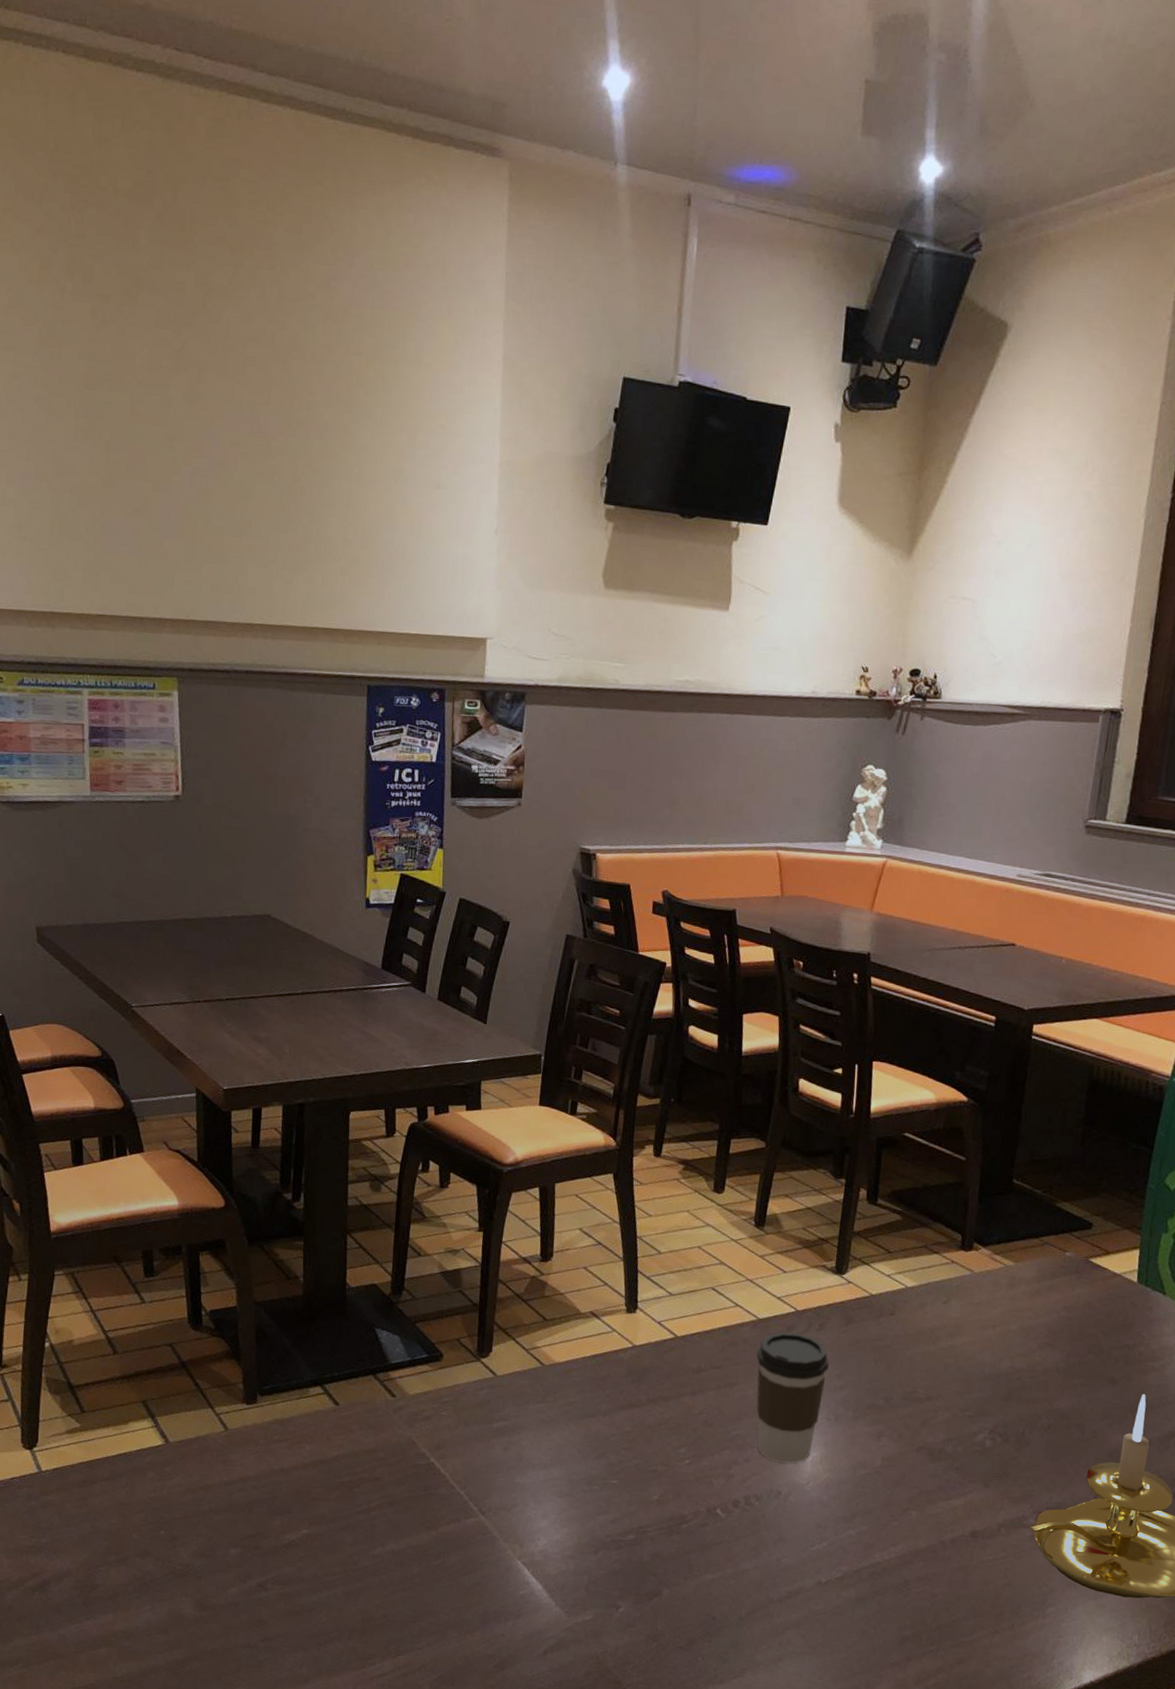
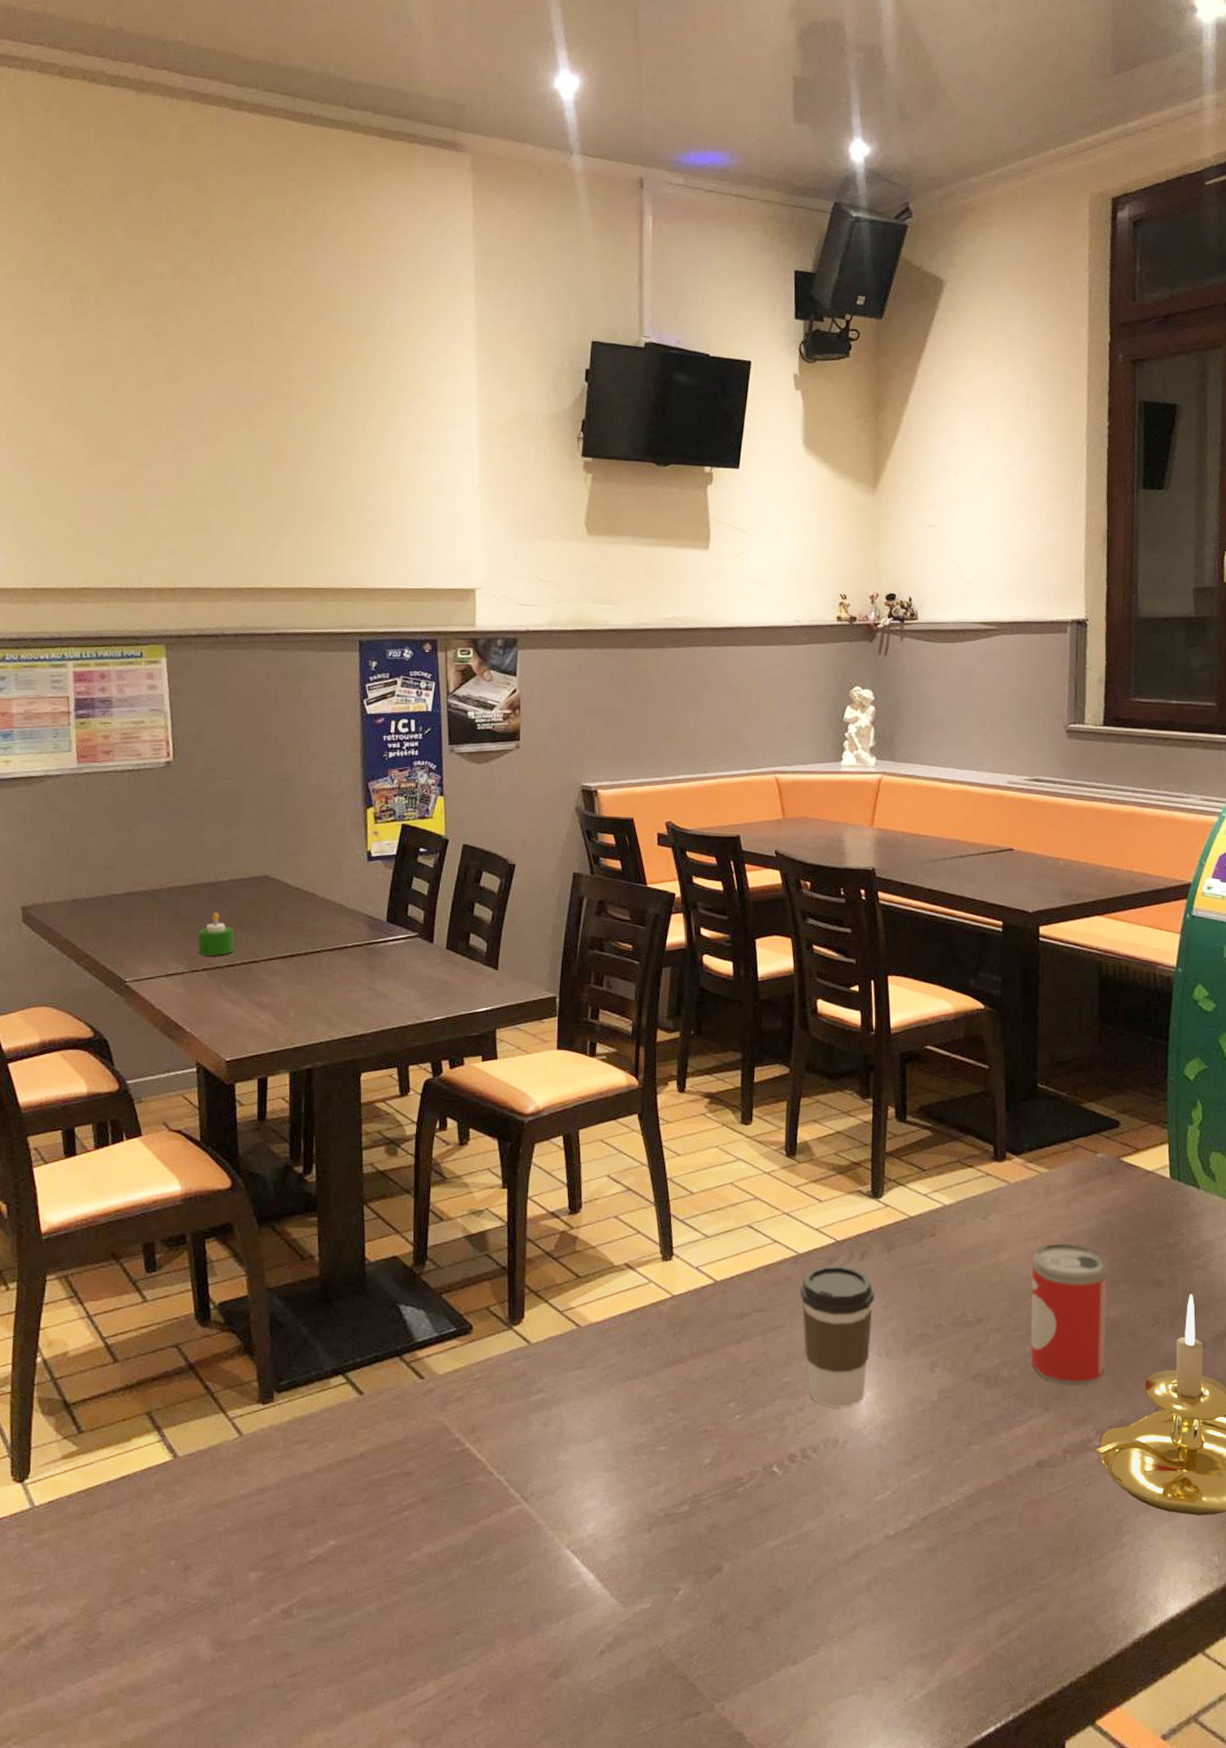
candle: none [201,947,235,989] -> present [198,913,235,956]
beer can: none [976,1334,1062,1467] -> present [1030,1243,1107,1385]

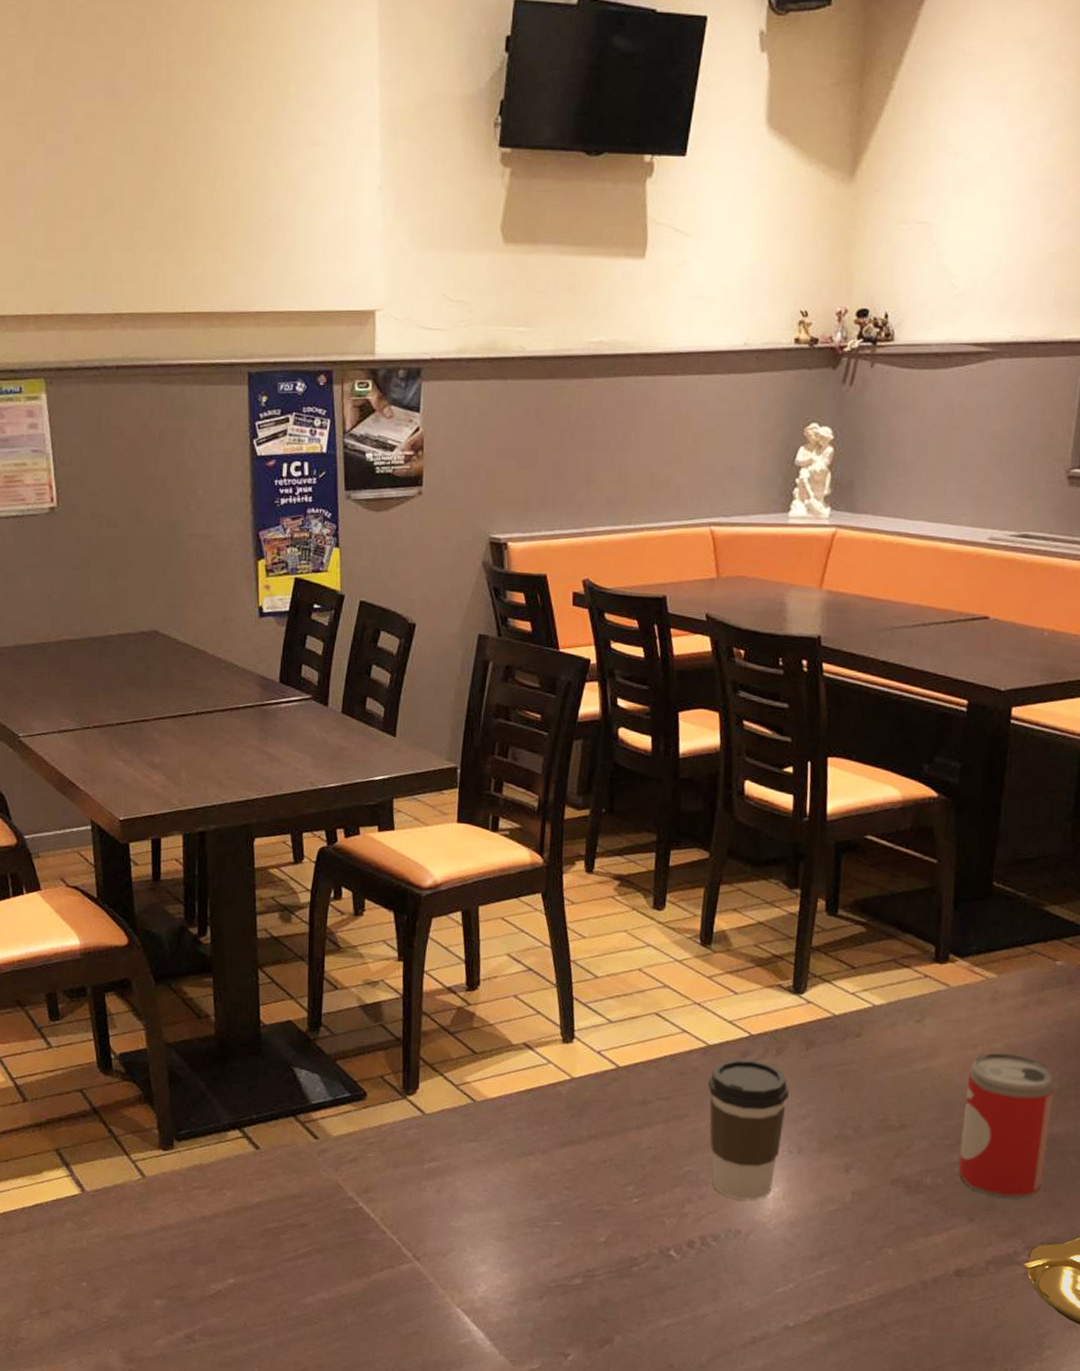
candle: present [198,913,235,956] -> none [88,668,125,713]

